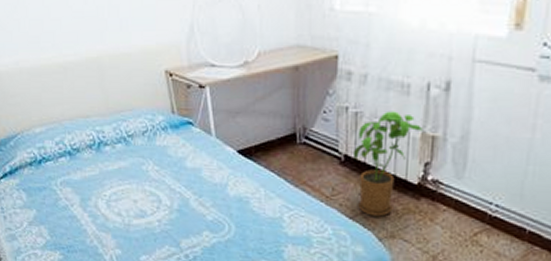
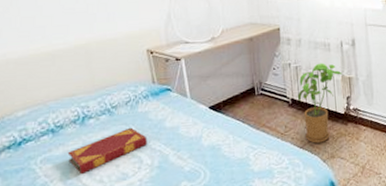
hardback book: none [85,161,166,203] -> present [67,127,147,174]

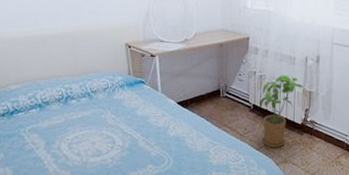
hardback book: present [67,127,147,174] -> none [51,111,121,146]

